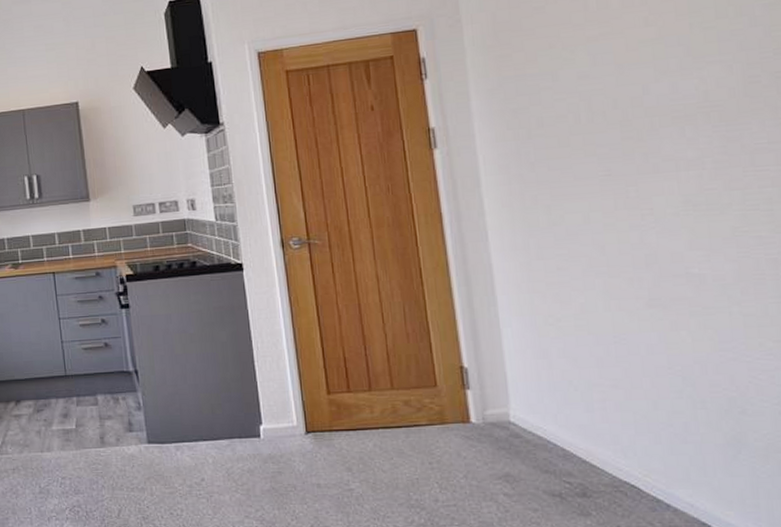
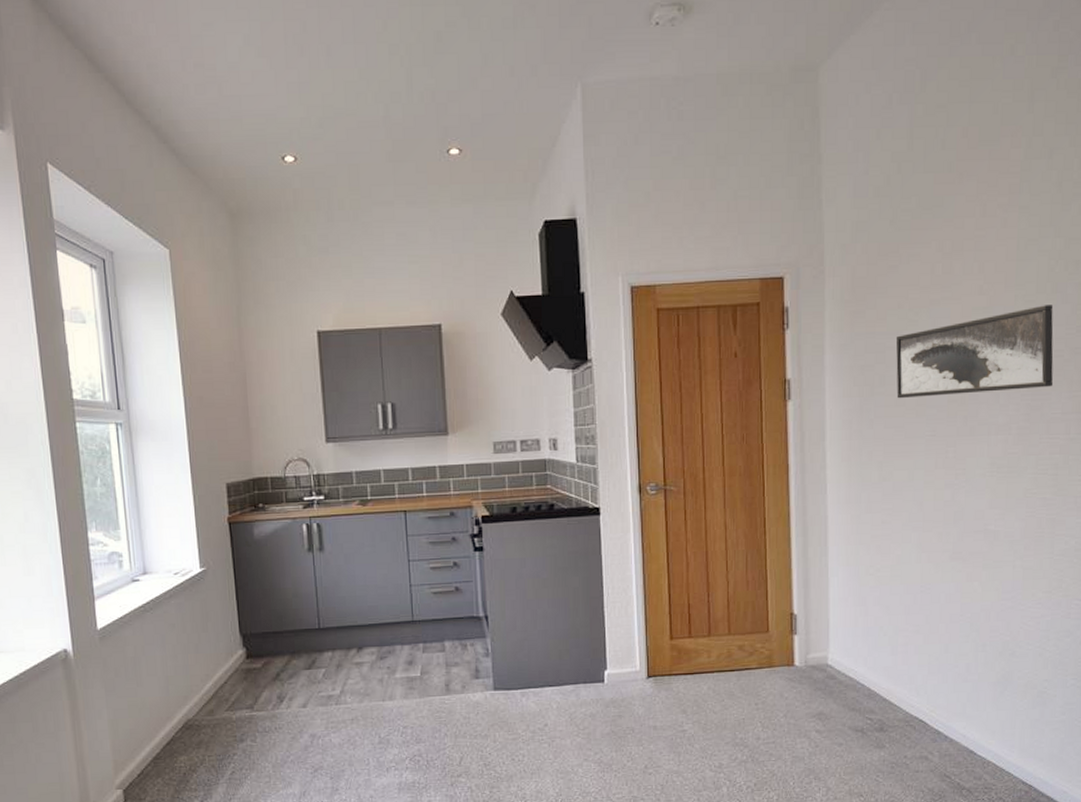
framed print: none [550,29,753,140] -> present [895,305,1054,399]

